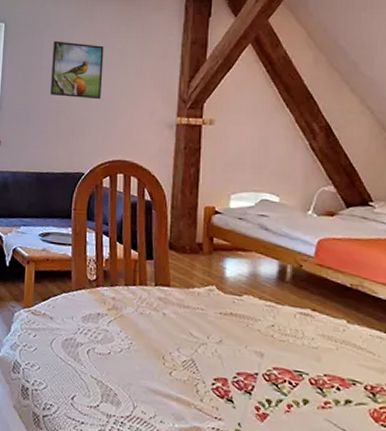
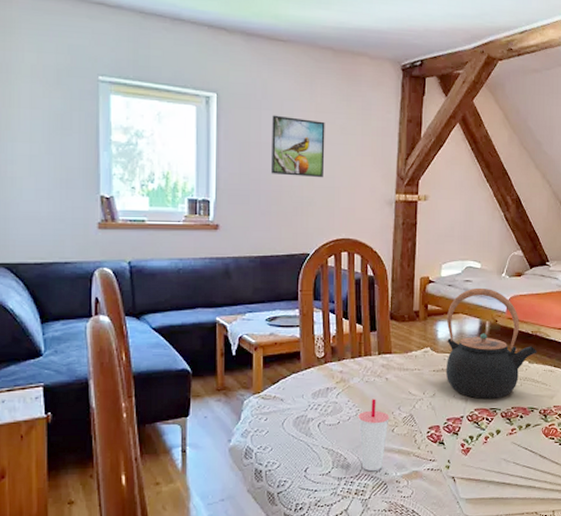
cup: none [131,333,167,417] -> present [358,399,390,472]
teapot: none [235,224,359,361] -> present [445,287,537,400]

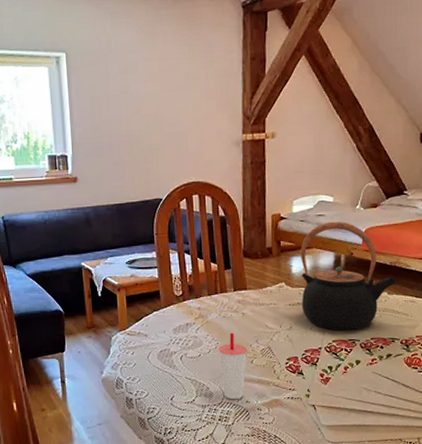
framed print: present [270,115,325,178] -> none [118,67,171,126]

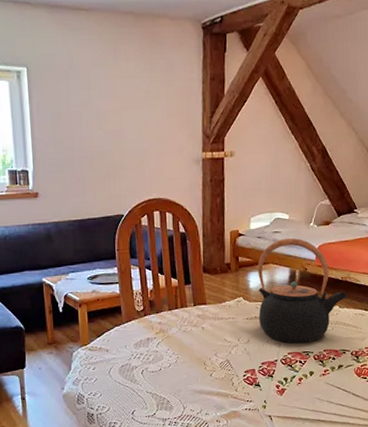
cup: present [217,332,248,400] -> none [178,346,207,413]

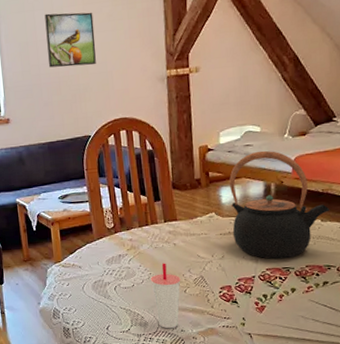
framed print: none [80,83,133,142] -> present [44,12,96,68]
cup: none [178,346,207,413] -> present [150,263,181,329]

